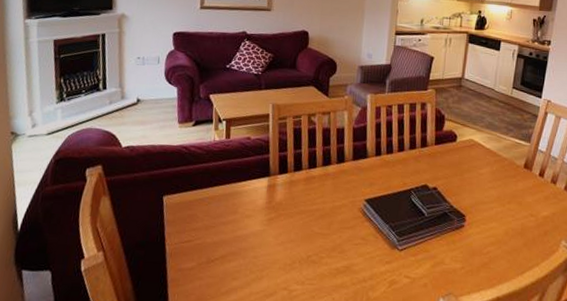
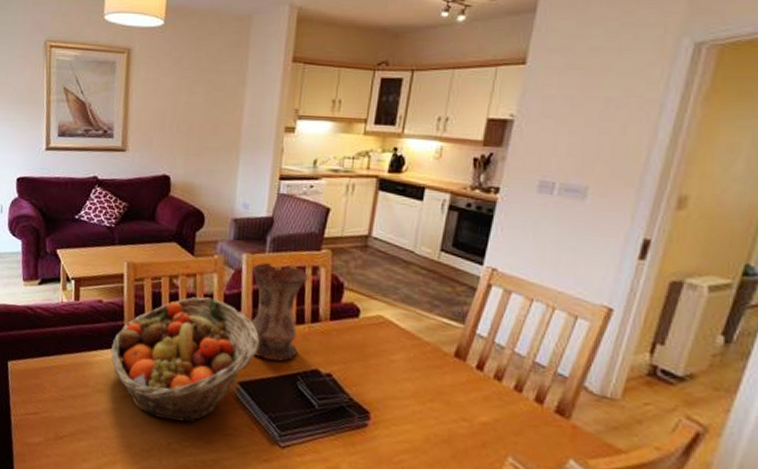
fruit basket: none [258,131,382,237] -> present [111,297,260,423]
vase: none [374,101,418,180] -> present [251,263,308,362]

